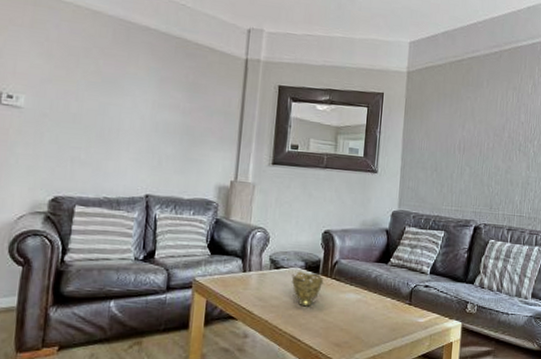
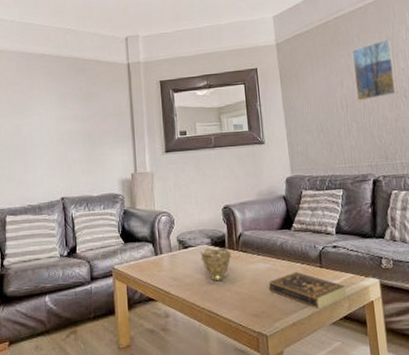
book: none [356,306,430,345] -> present [269,271,347,309]
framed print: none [474,89,518,148] -> present [351,38,398,102]

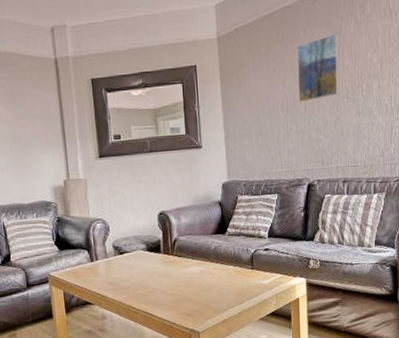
decorative bowl: present [200,248,232,282] -> none [136,253,167,285]
book: present [269,271,347,309] -> none [202,273,275,307]

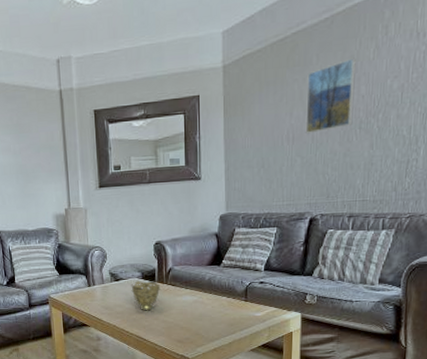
decorative bowl: none [136,253,167,285] -> present [131,281,161,311]

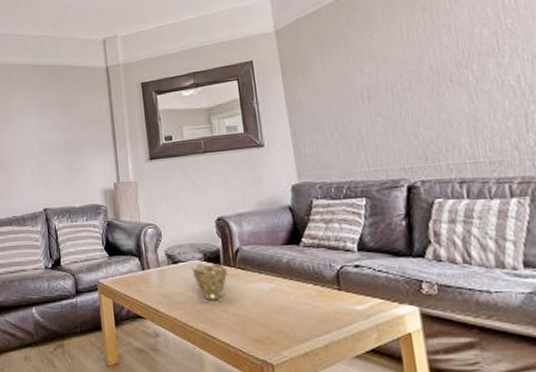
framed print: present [305,58,356,134] -> none [374,9,441,92]

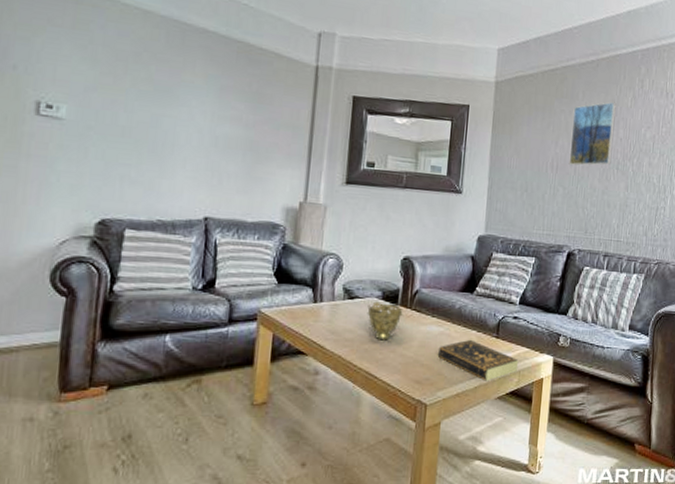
book: none [274,293,375,339] -> present [438,339,519,382]
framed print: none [374,9,441,92] -> present [569,101,616,166]

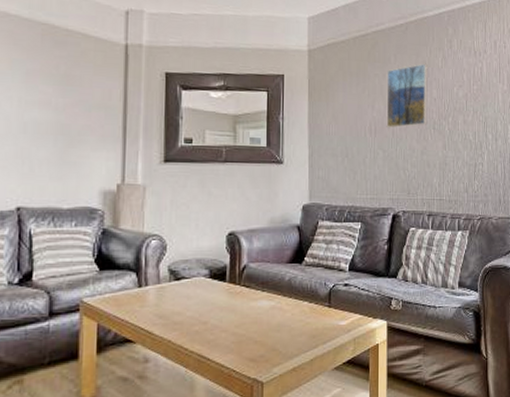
decorative bowl: present [367,301,403,341] -> none [195,280,232,321]
book: present [438,339,519,382] -> none [271,311,353,353]

